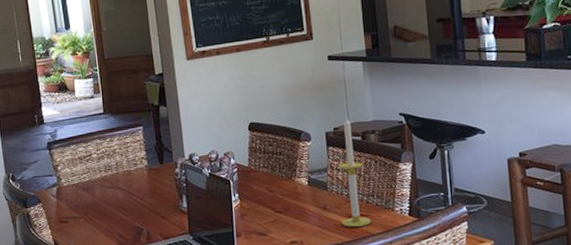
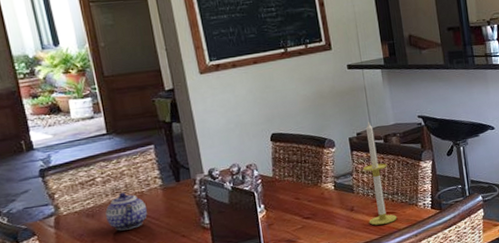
teapot: none [98,170,133,206] -> present [105,192,148,231]

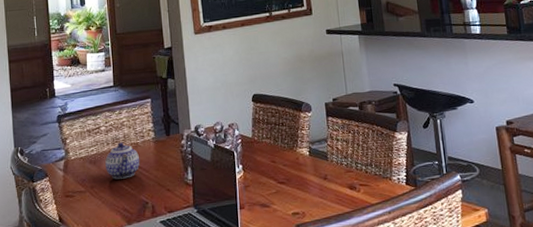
candle: present [363,121,398,226] -> none [338,87,371,197]

